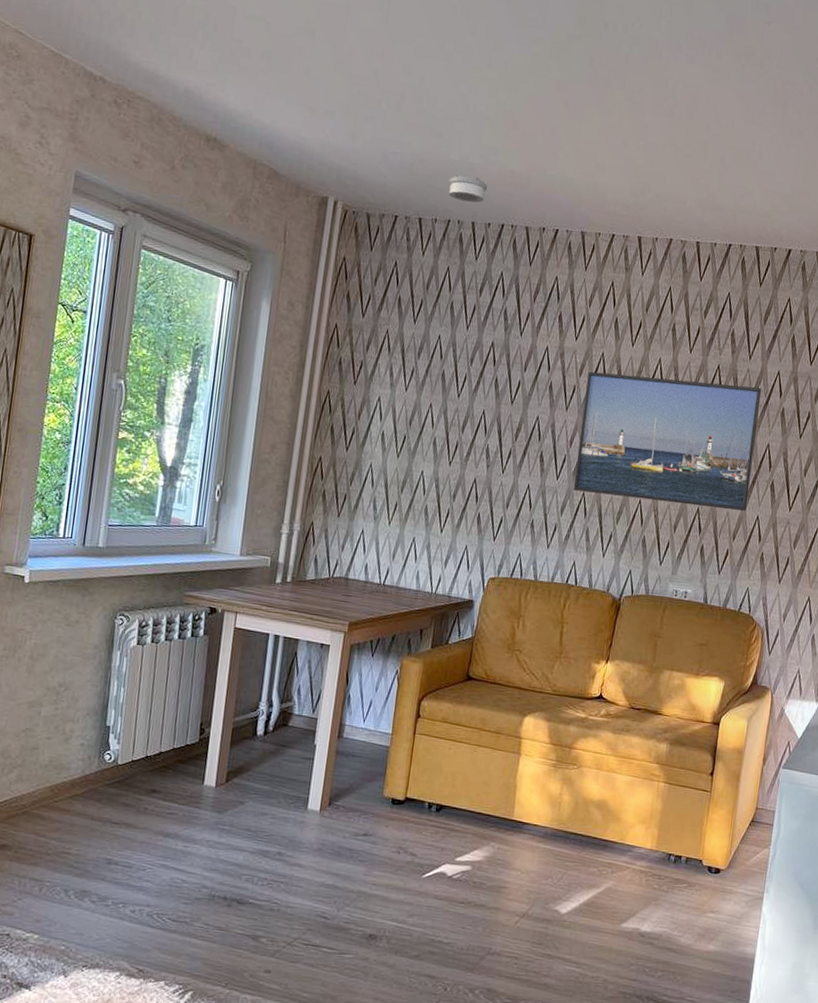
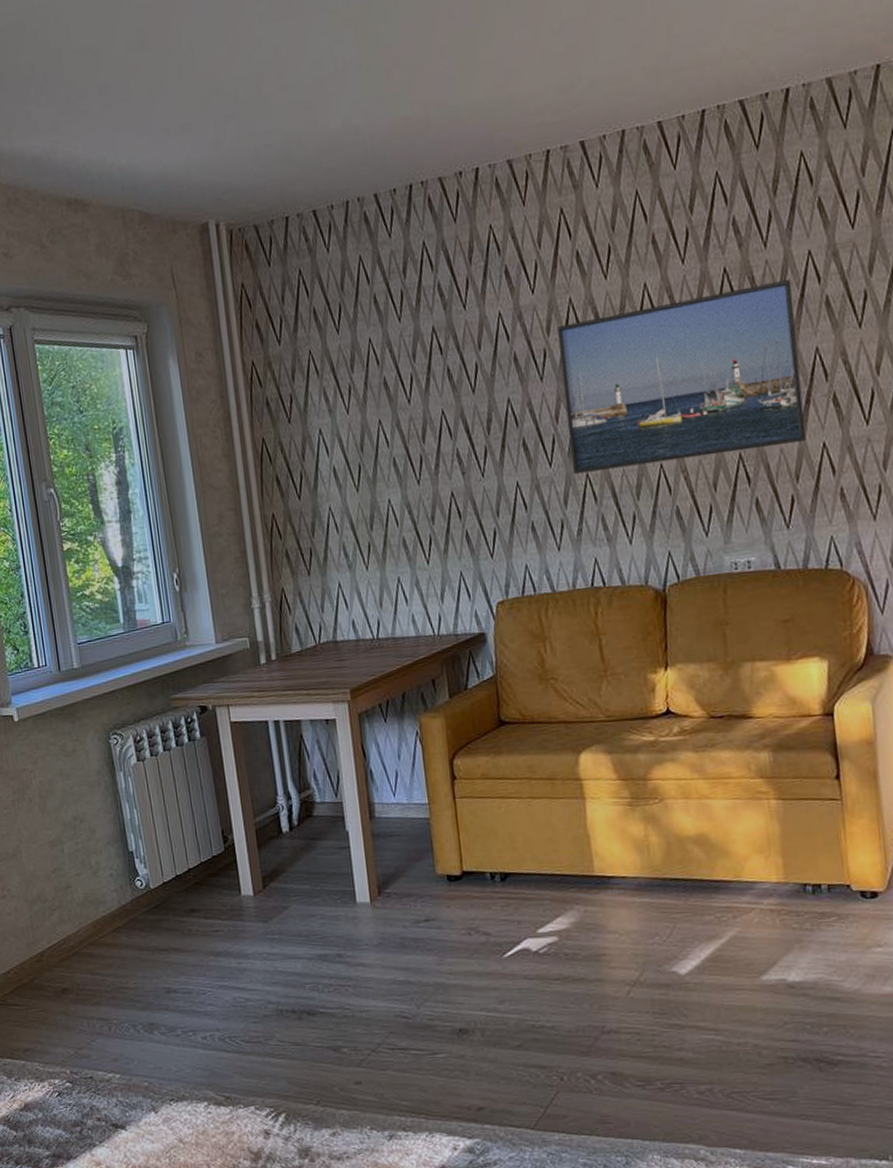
smoke detector: present [448,173,488,203] -> none [334,139,383,175]

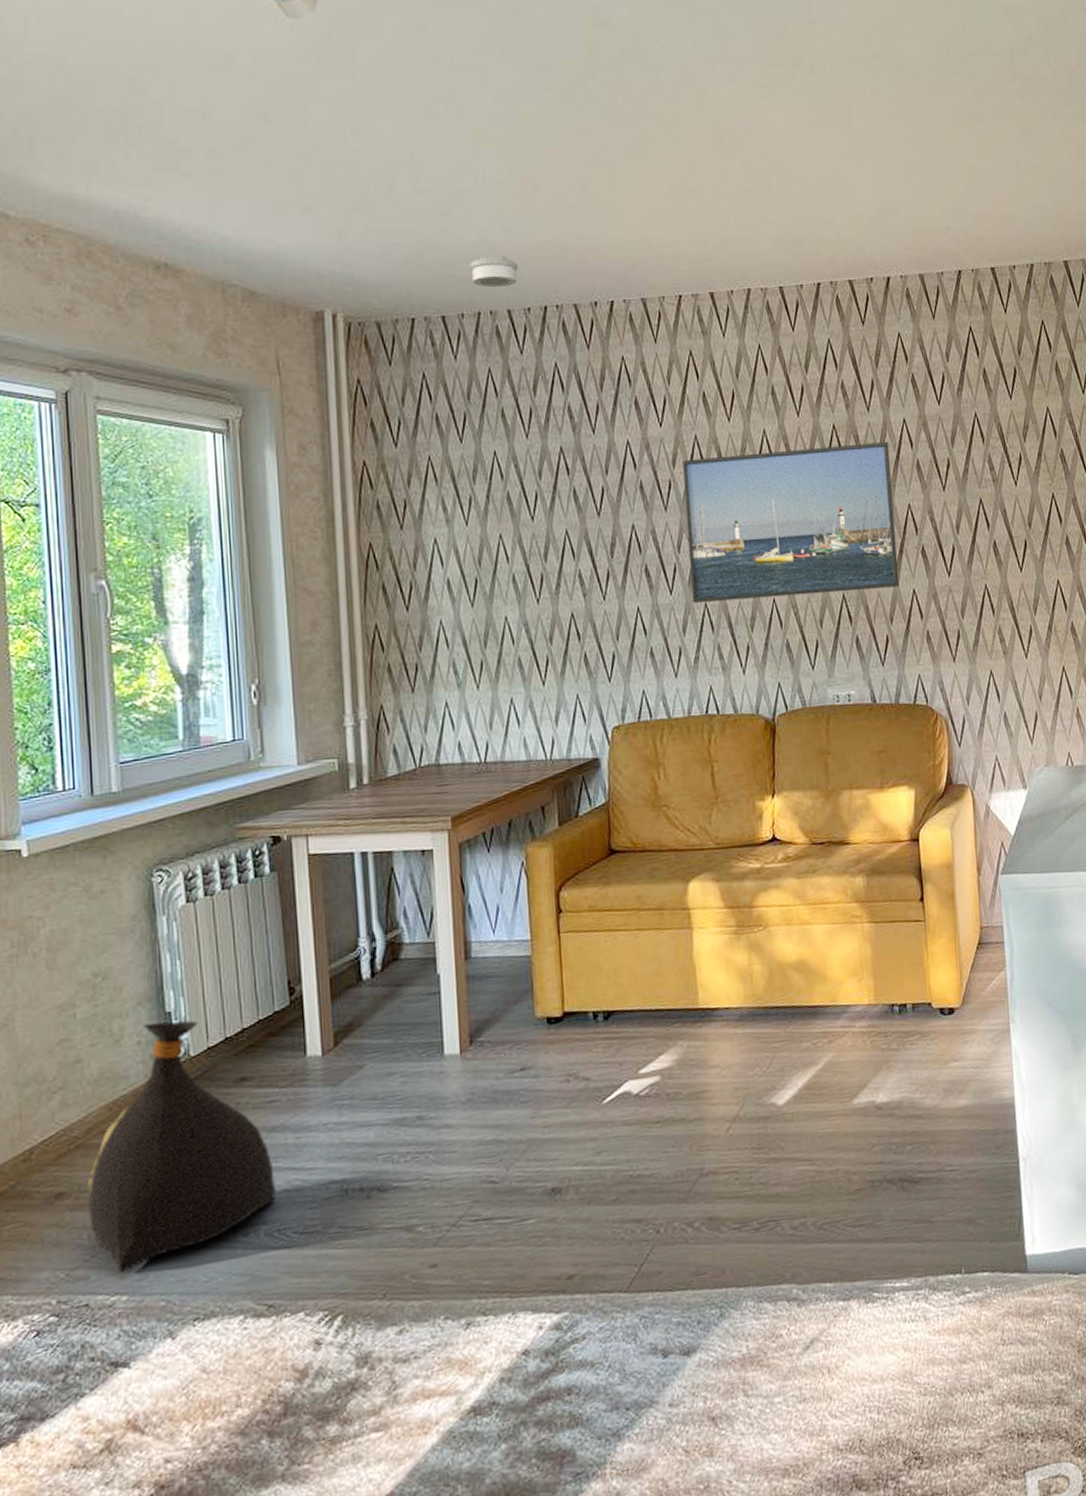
bag: none [83,859,226,1056] -> present [87,1020,277,1273]
smoke detector: none [334,139,383,175] -> present [468,255,519,288]

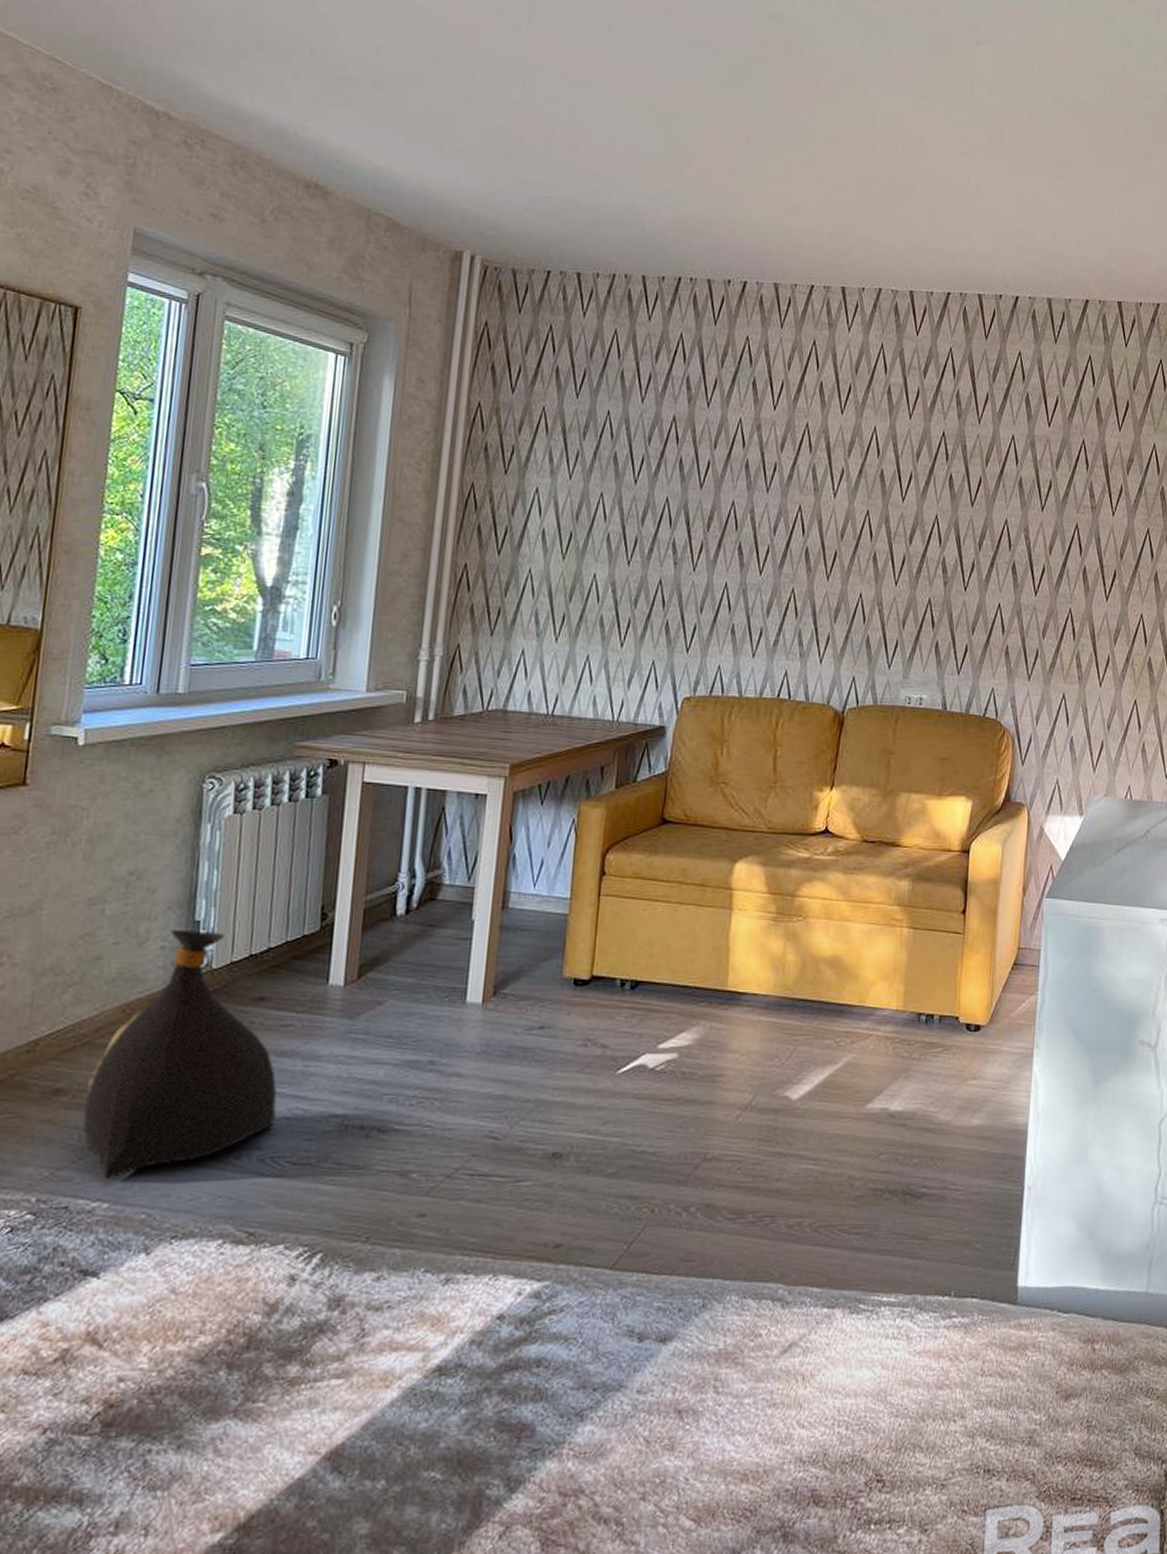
smoke detector: present [468,255,519,288] -> none [610,219,660,254]
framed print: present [681,441,900,603] -> none [780,445,995,599]

